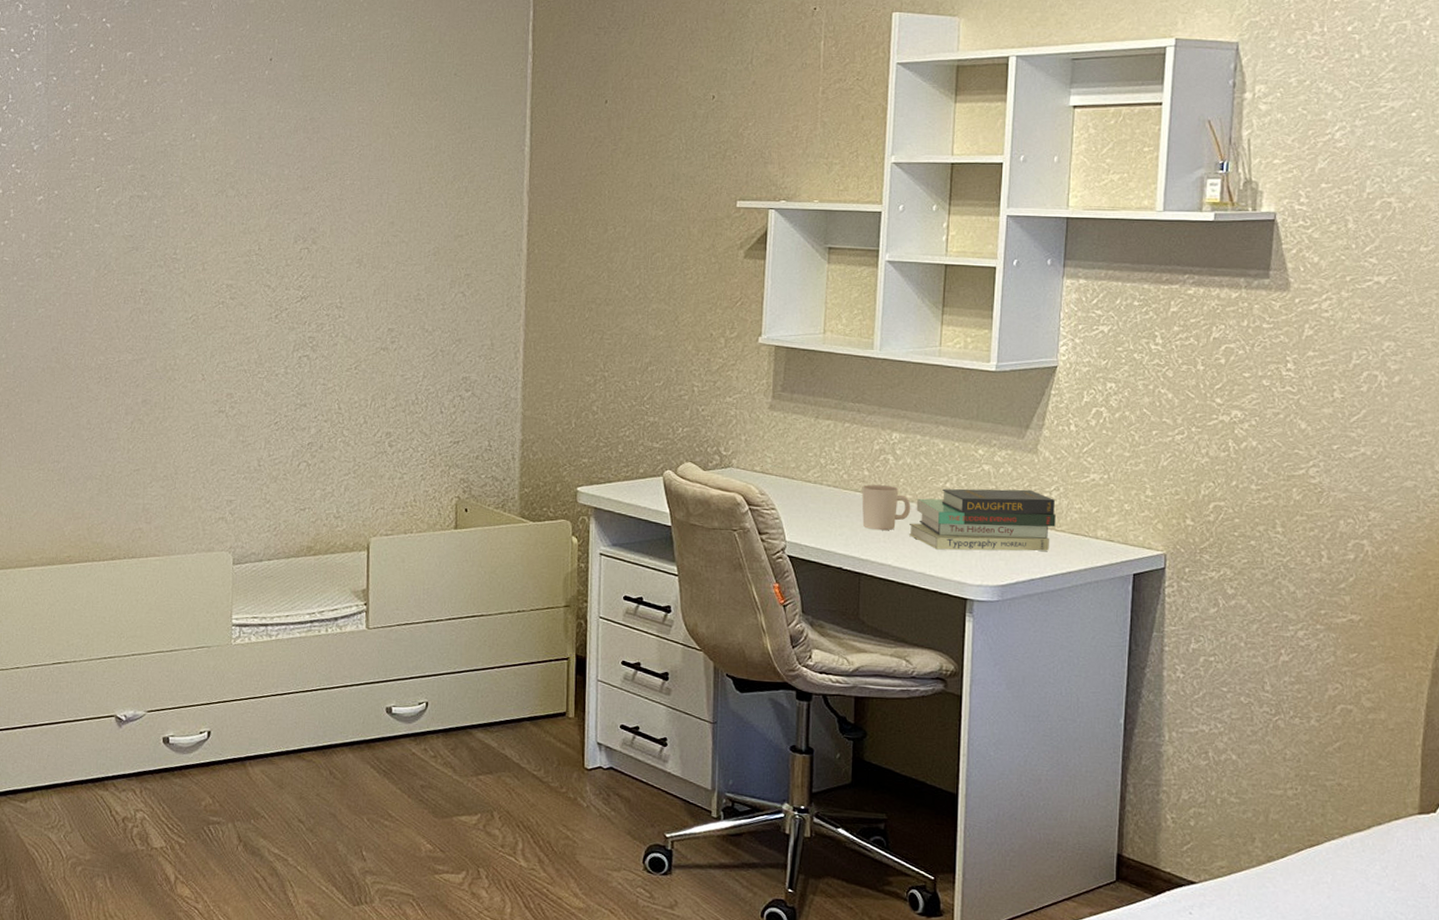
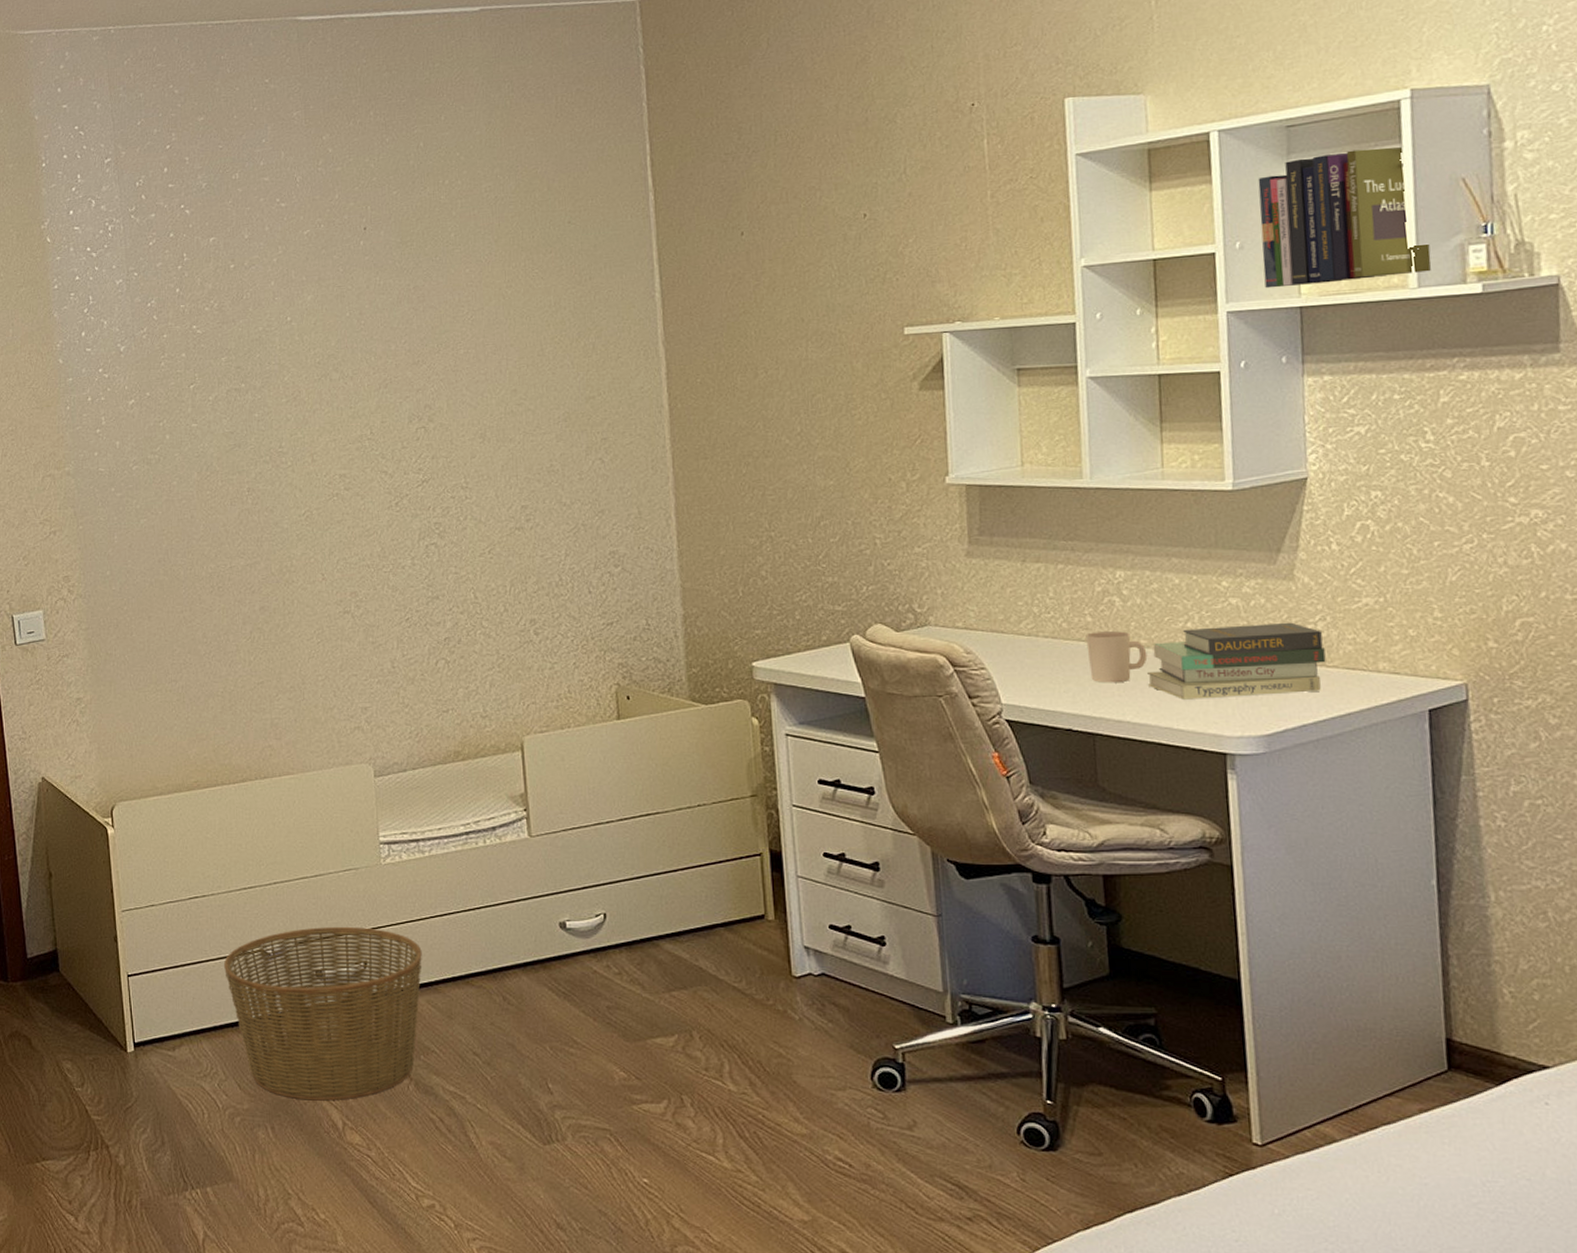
basket: none [78,698,261,856] -> present [223,926,423,1101]
books: none [1040,86,1176,199] -> present [1258,147,1432,289]

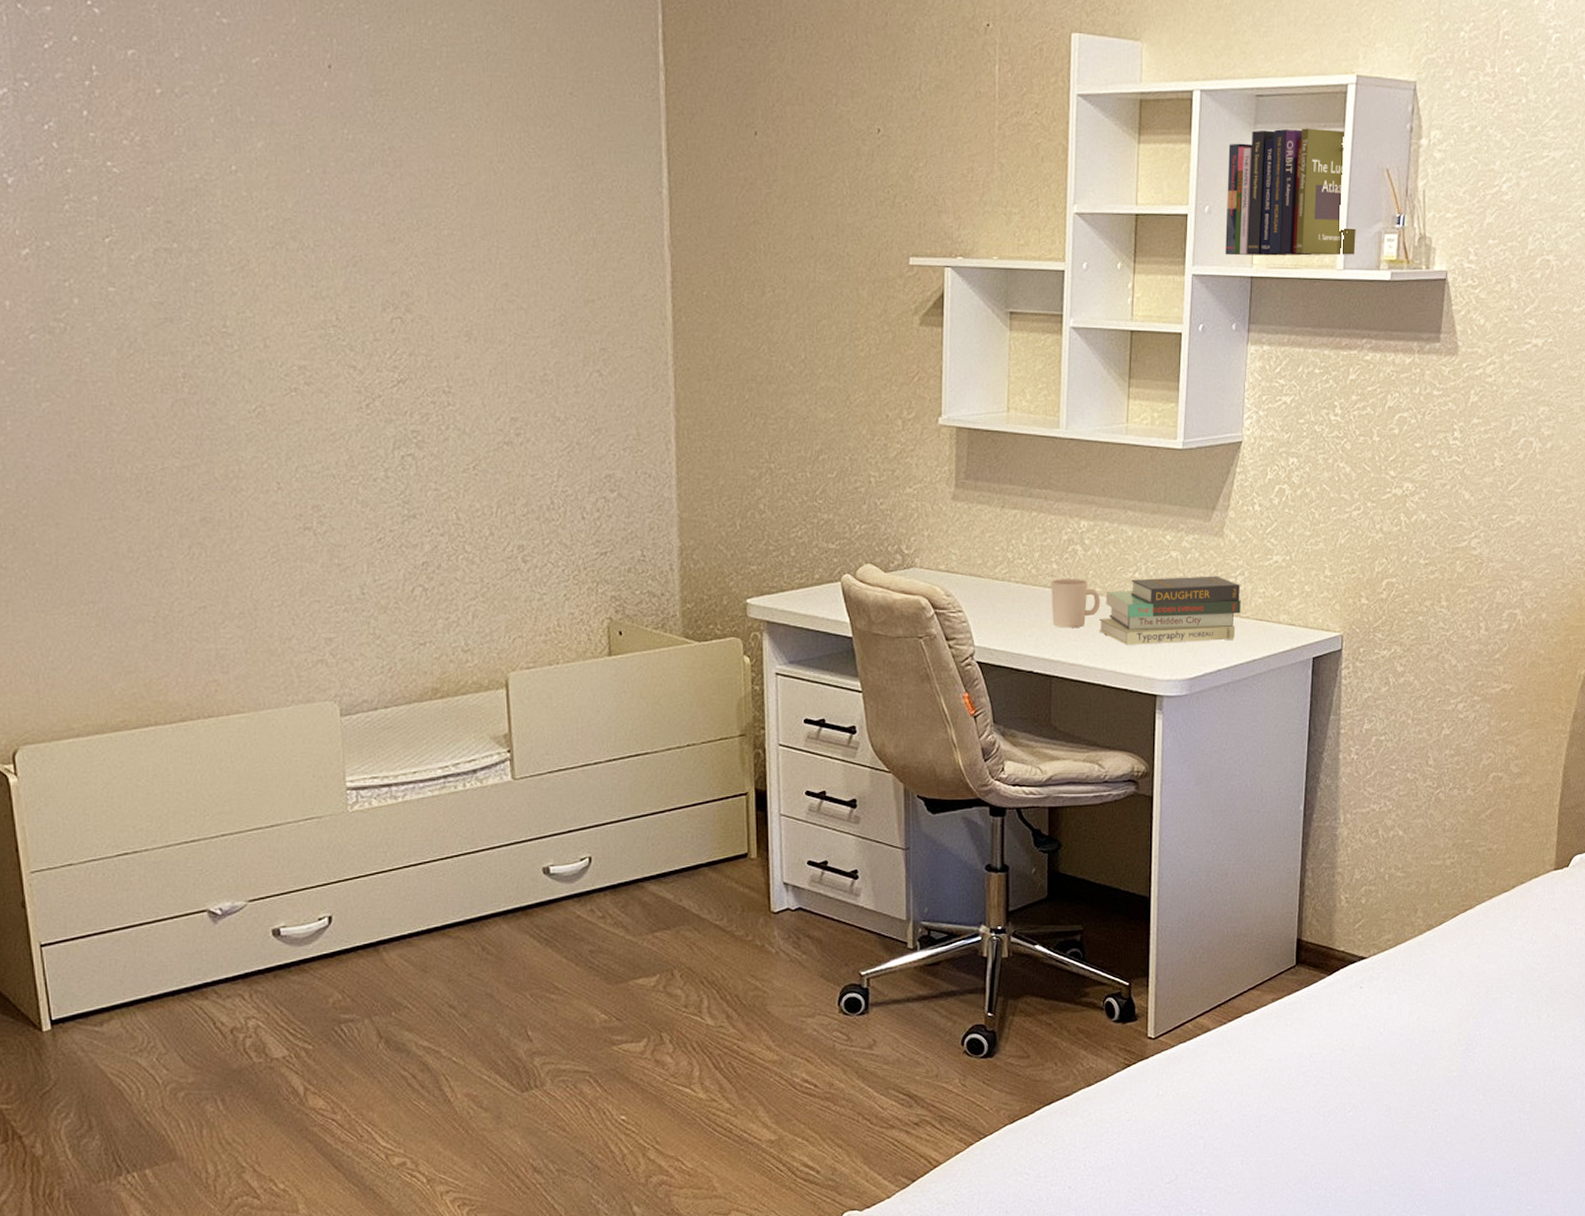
basket: present [223,926,423,1101] -> none [161,880,394,1068]

